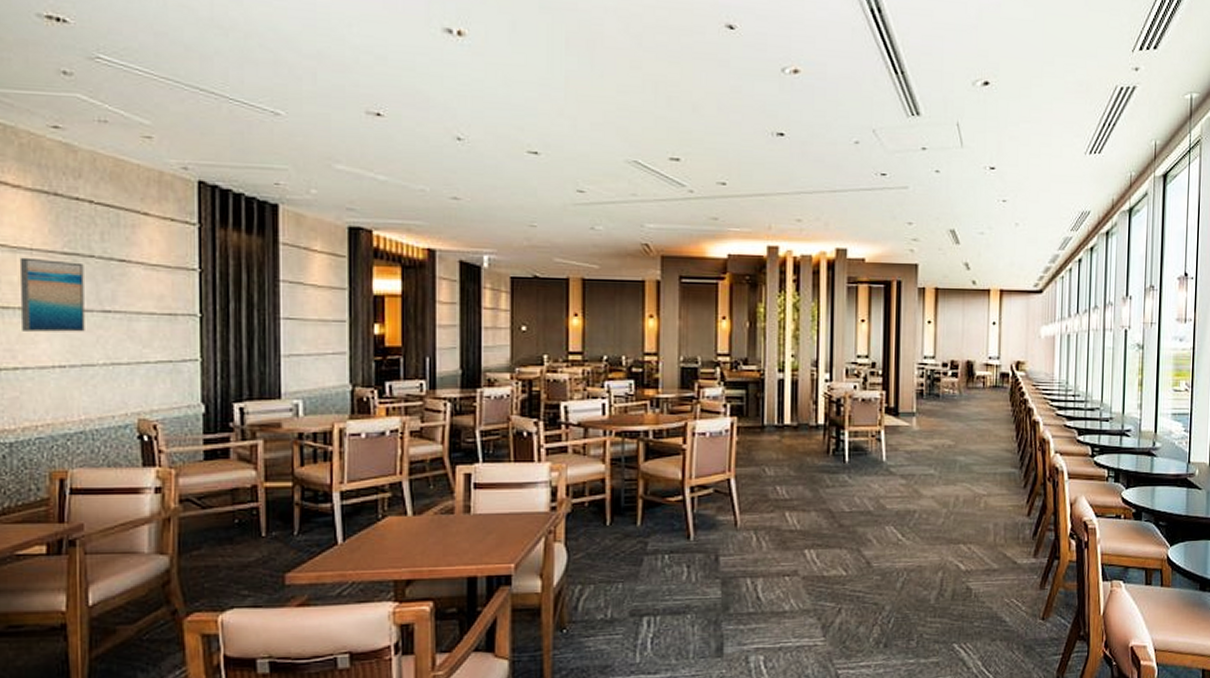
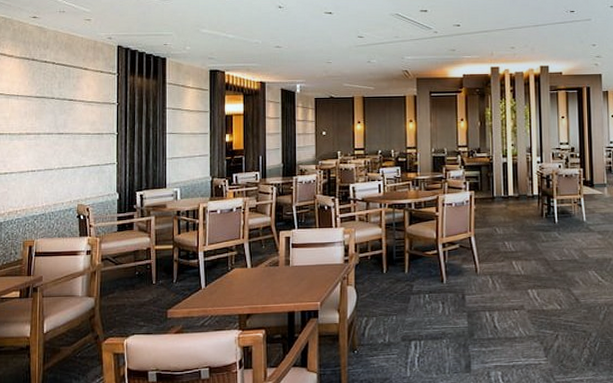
wall art: present [19,257,85,332] -> none [10,101,48,149]

